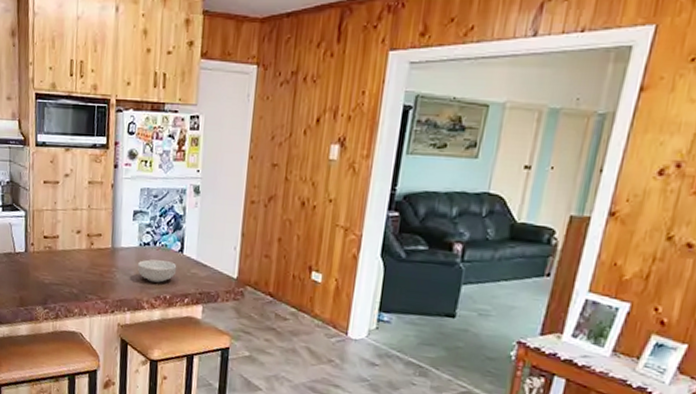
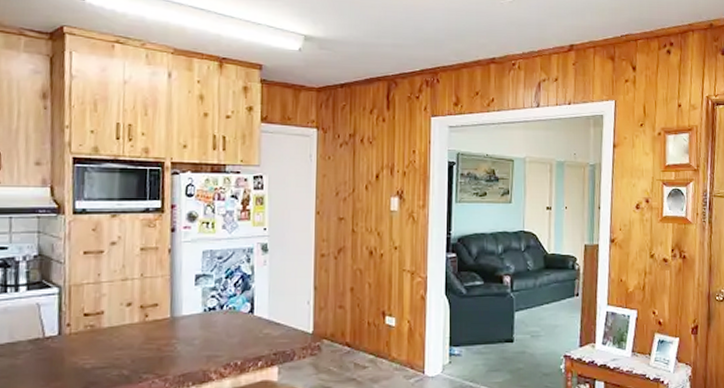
cereal bowl: present [138,259,177,283] -> none [203,324,248,349]

